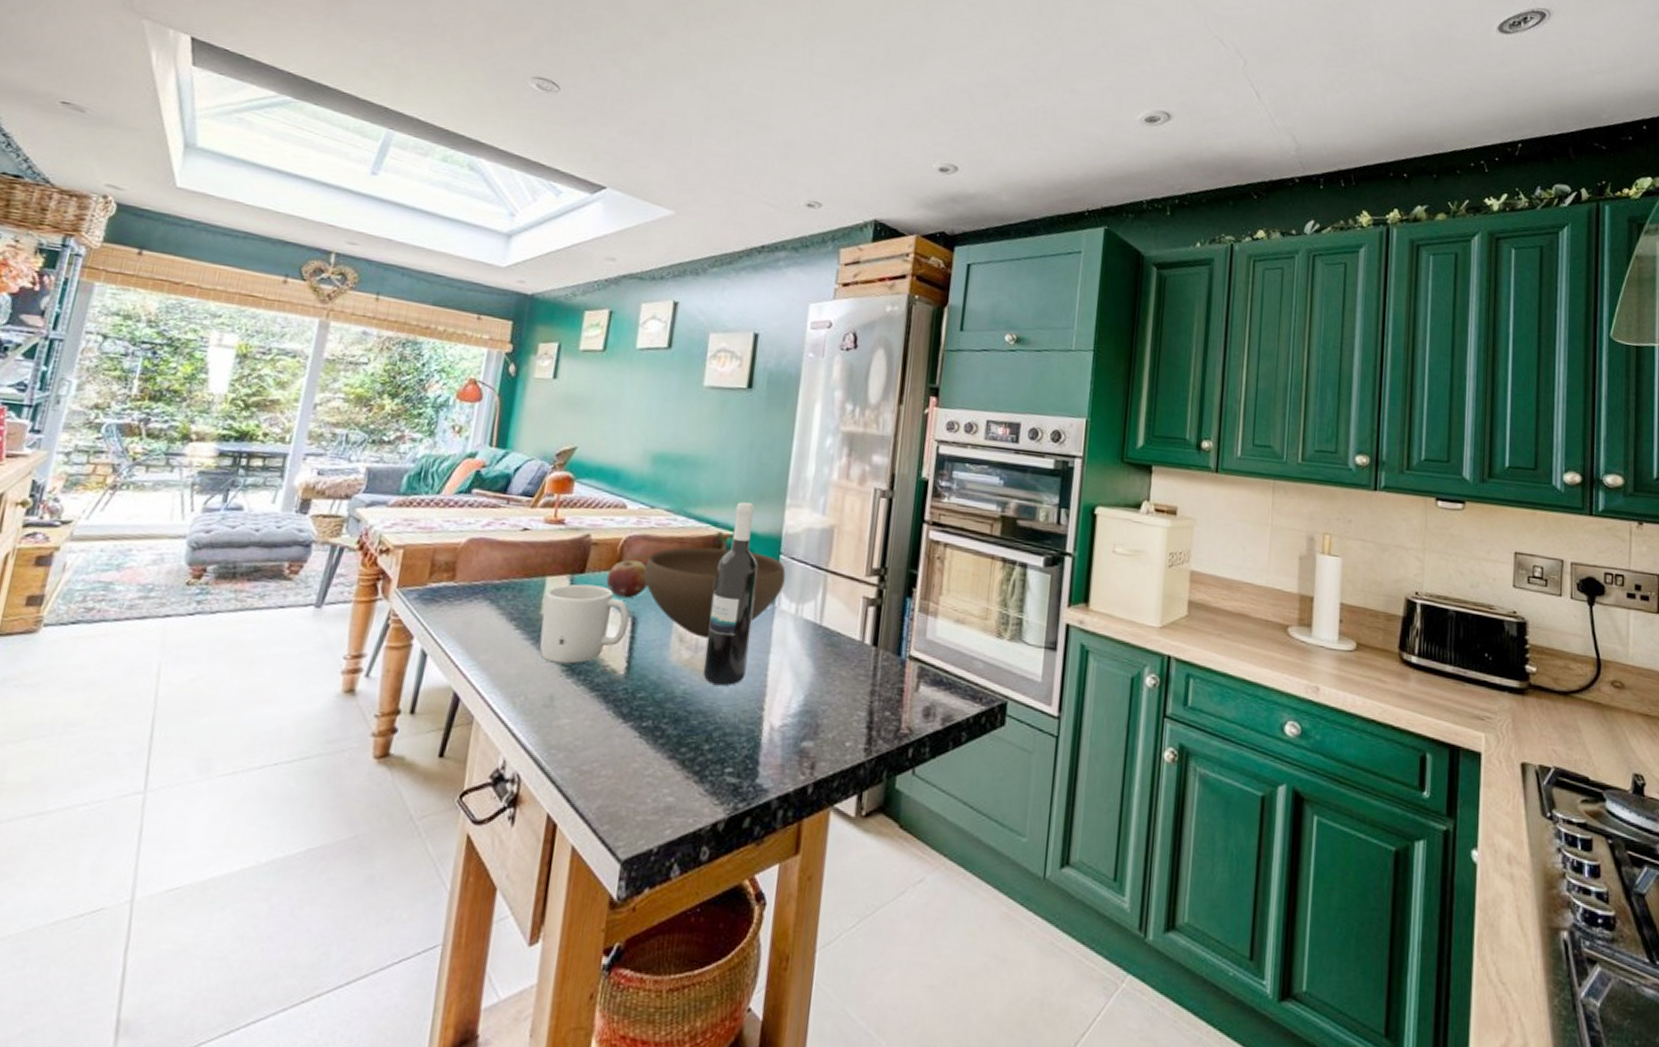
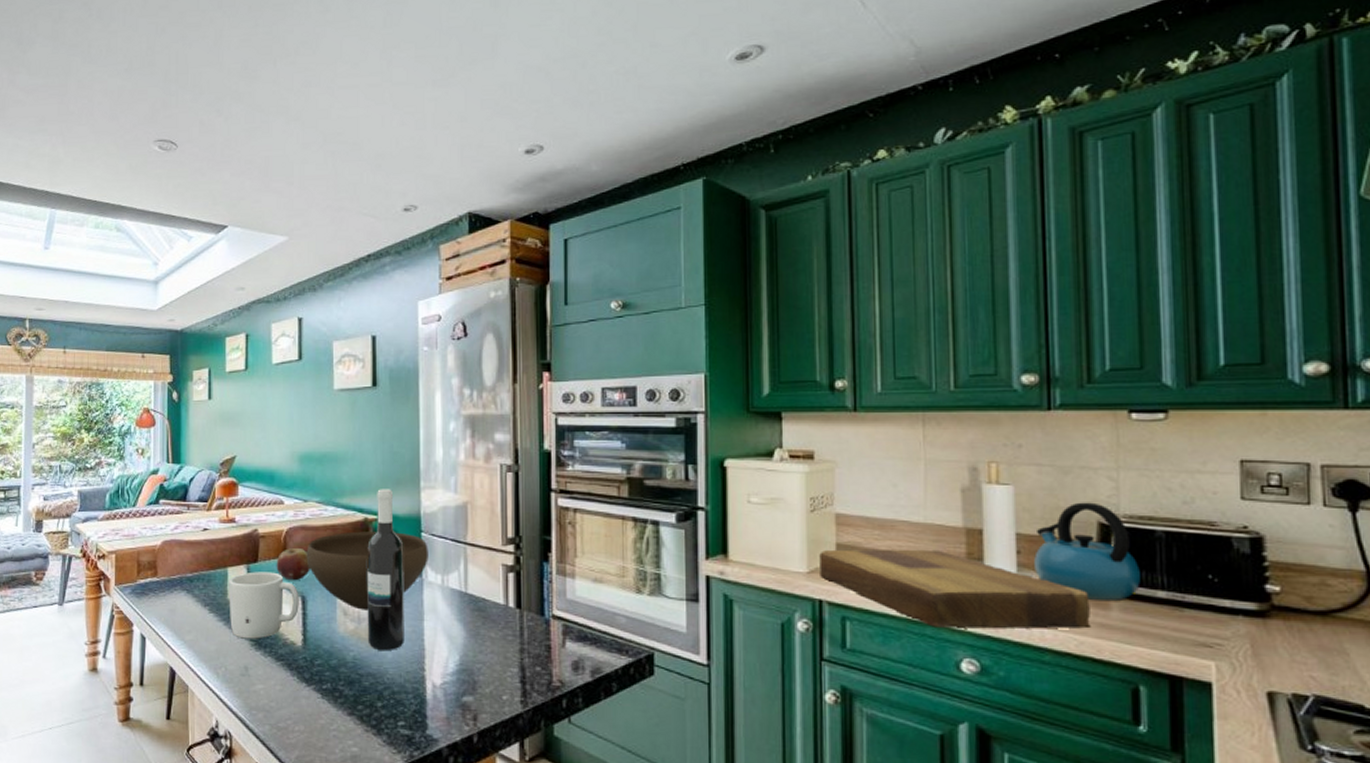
cutting board: none [1171,606,1394,698] -> present [819,549,1091,629]
kettle: none [1352,578,1436,673] -> present [1034,502,1142,602]

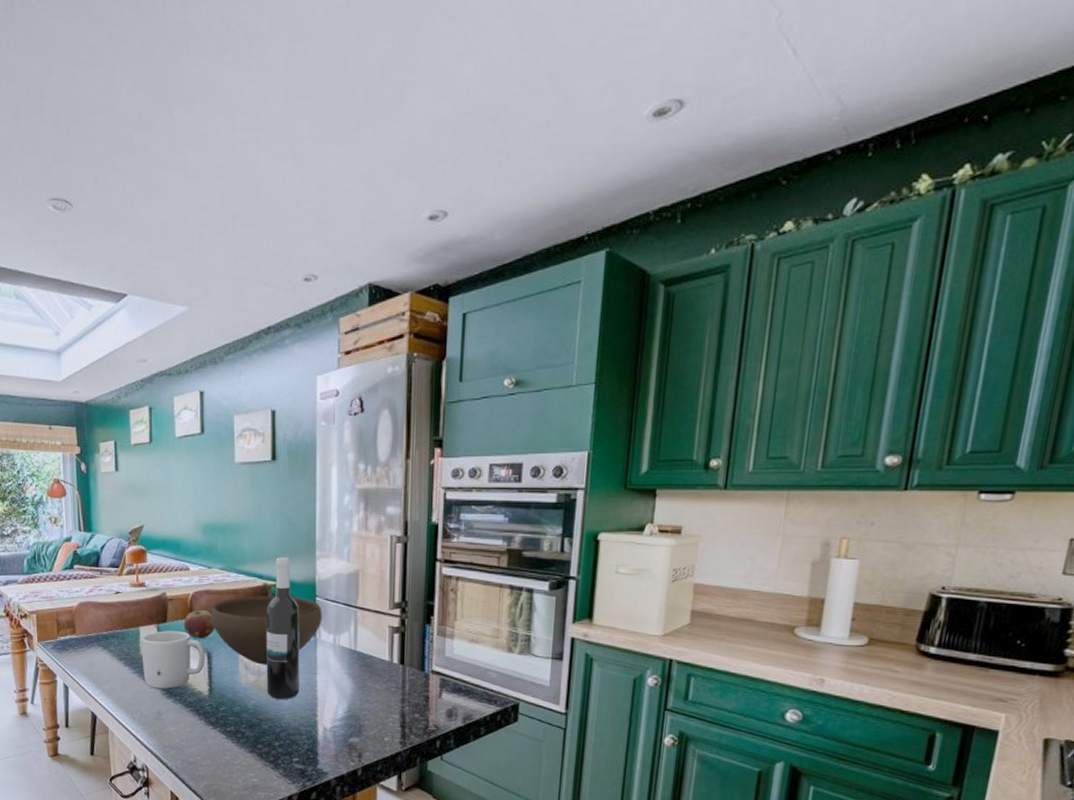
cutting board: present [819,549,1091,629] -> none [673,615,908,686]
kettle: present [1034,502,1142,602] -> none [865,575,959,663]

